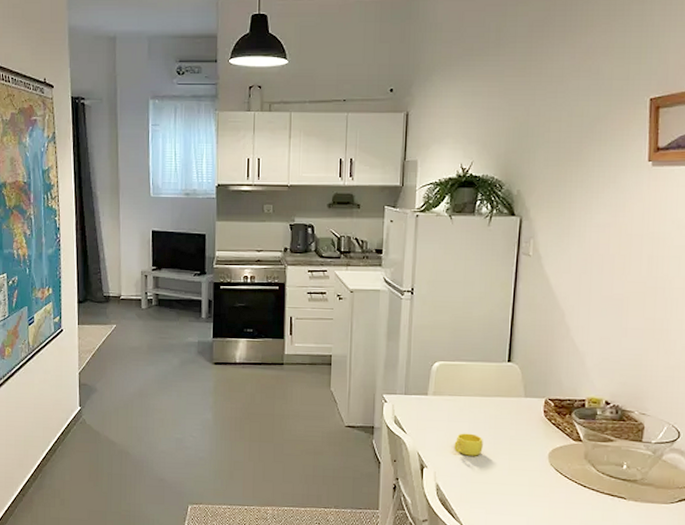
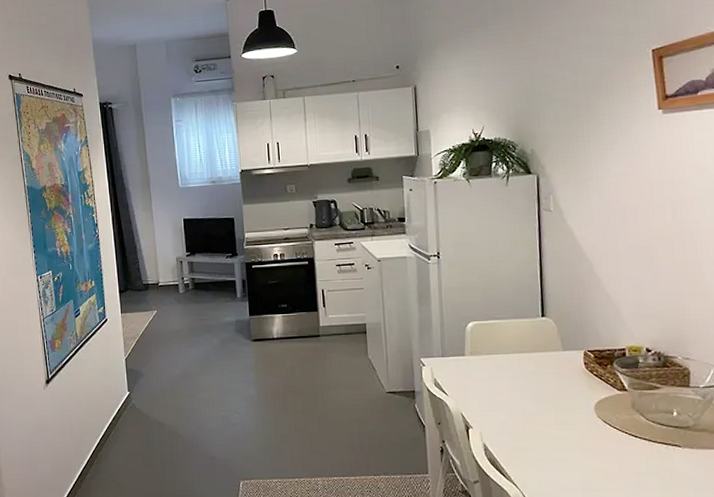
cup: present [454,433,483,456] -> none [497,391,527,413]

